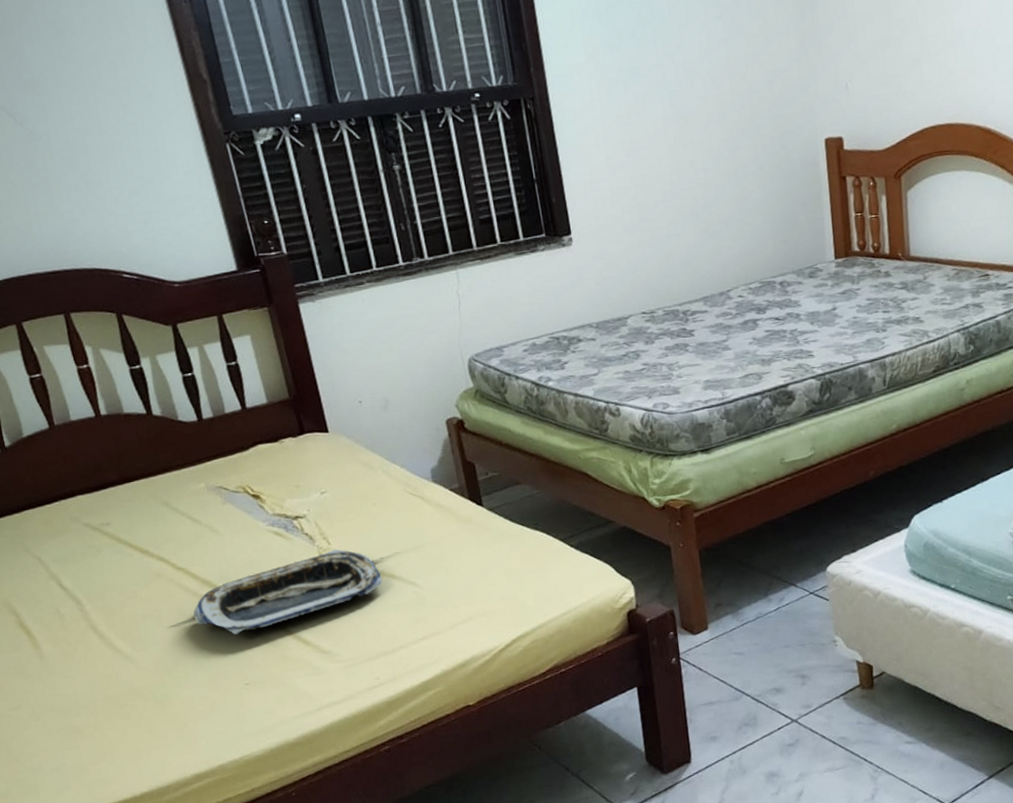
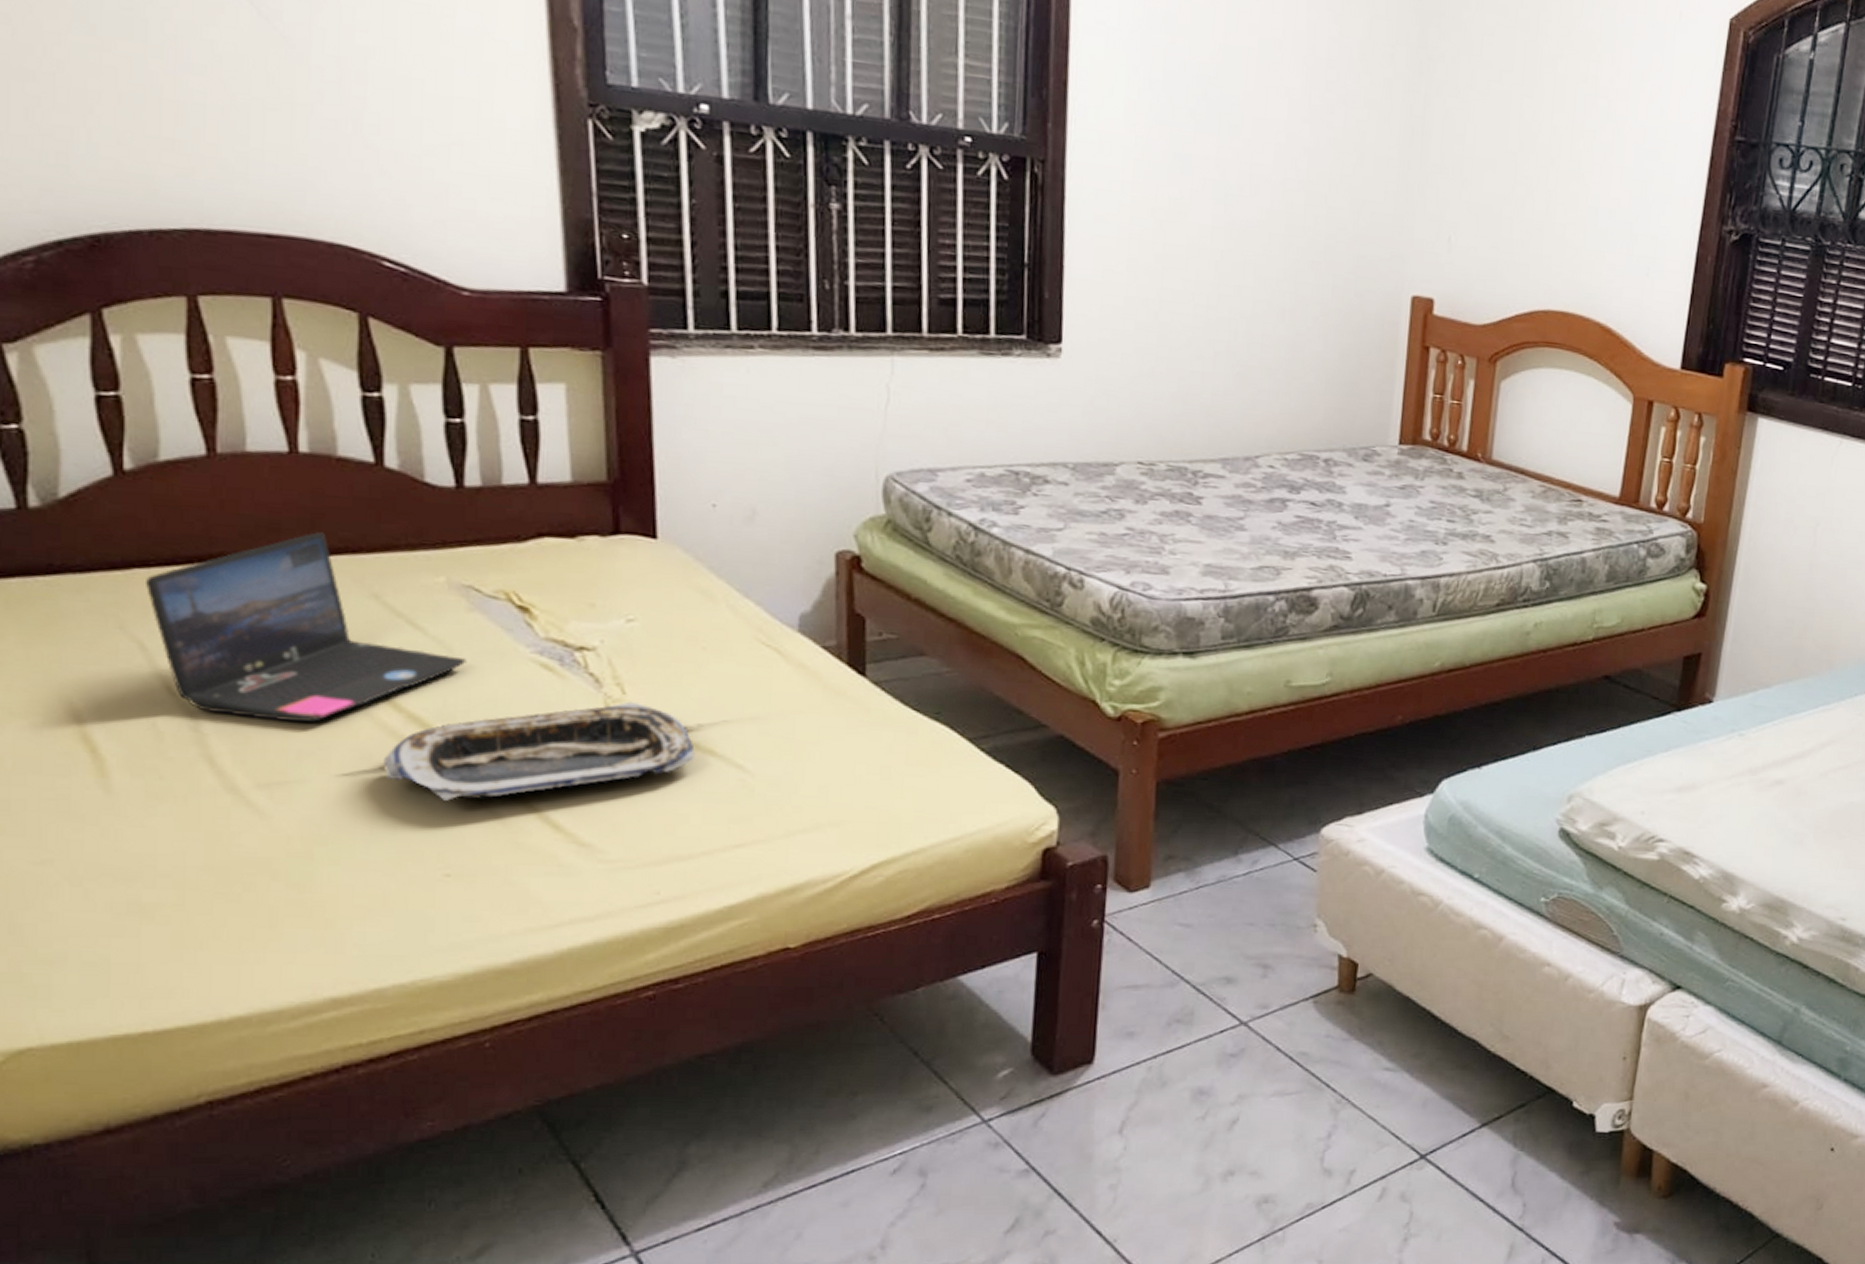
laptop: none [33,467,229,597] -> present [146,532,467,723]

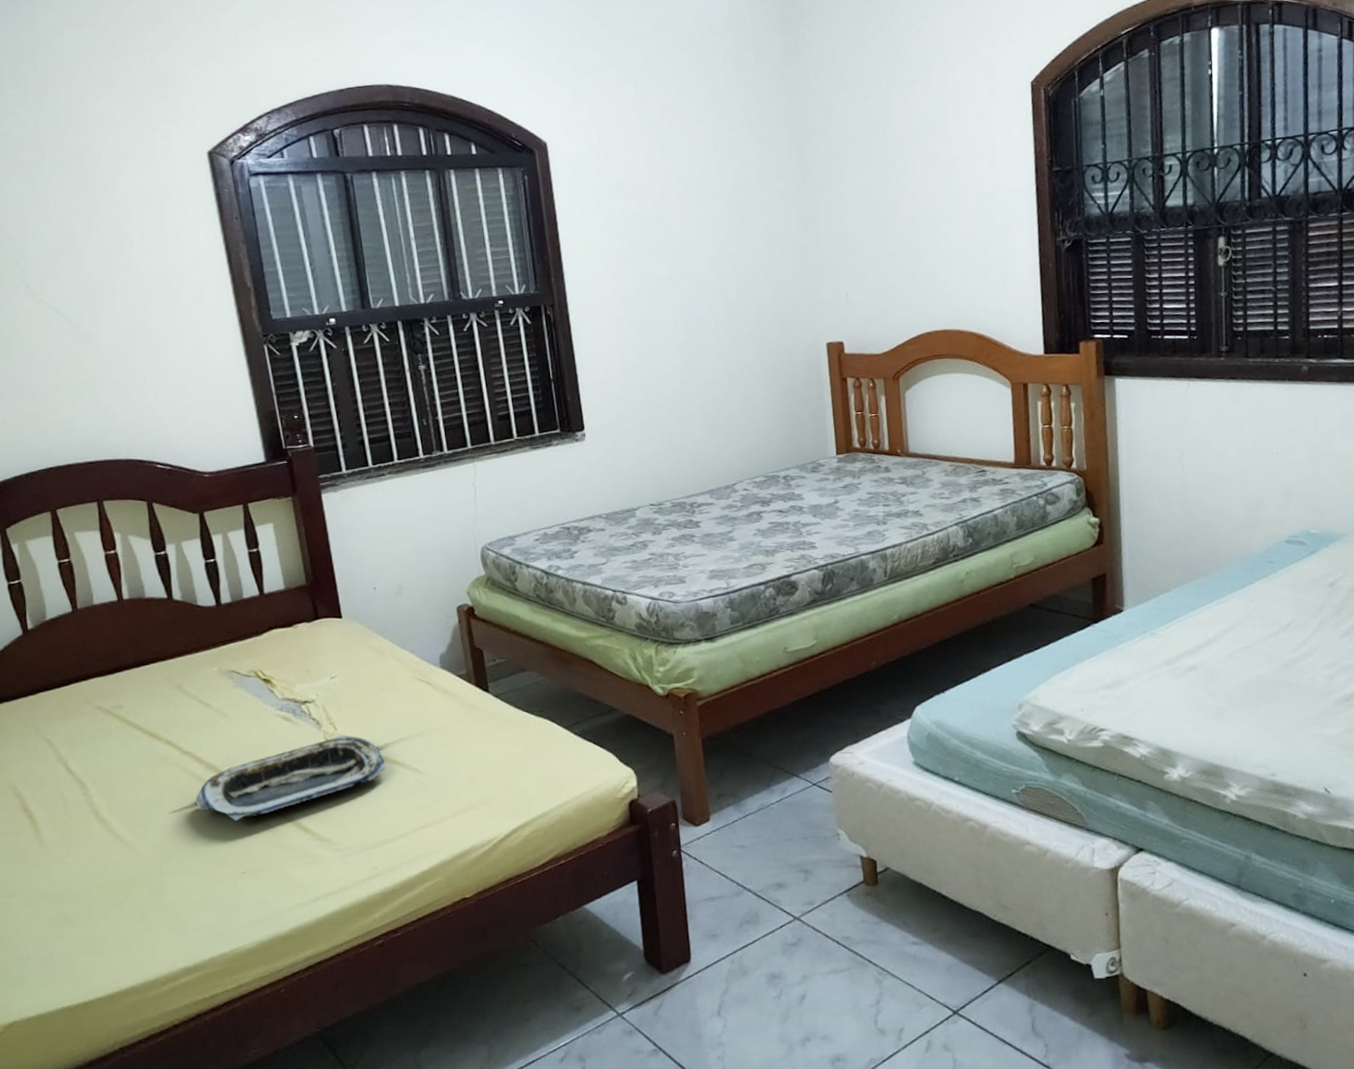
laptop: present [146,532,467,723] -> none [48,650,237,781]

